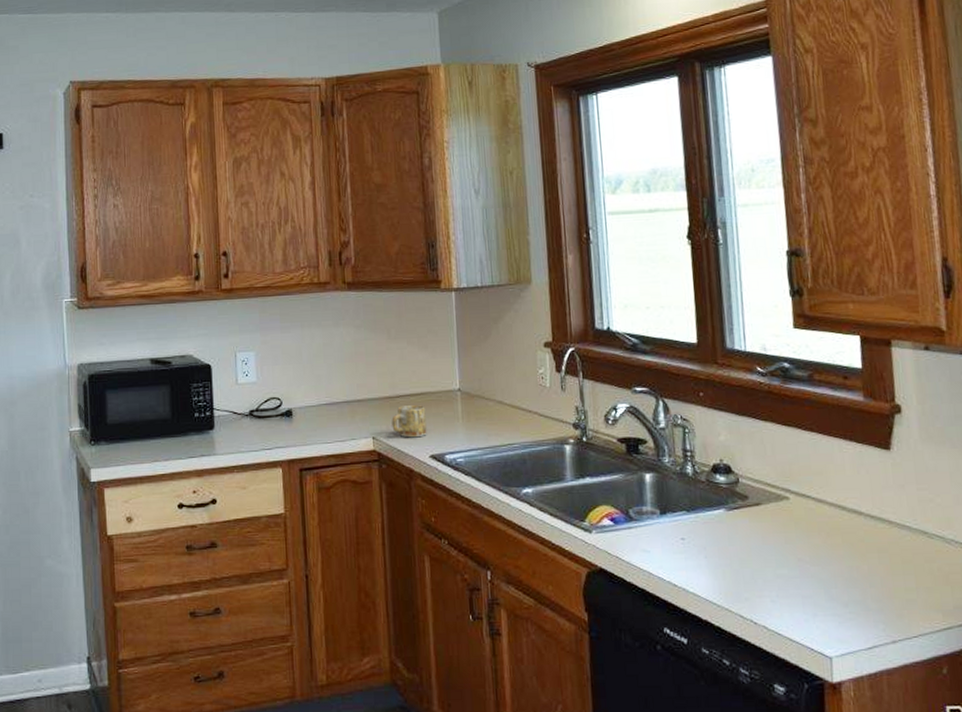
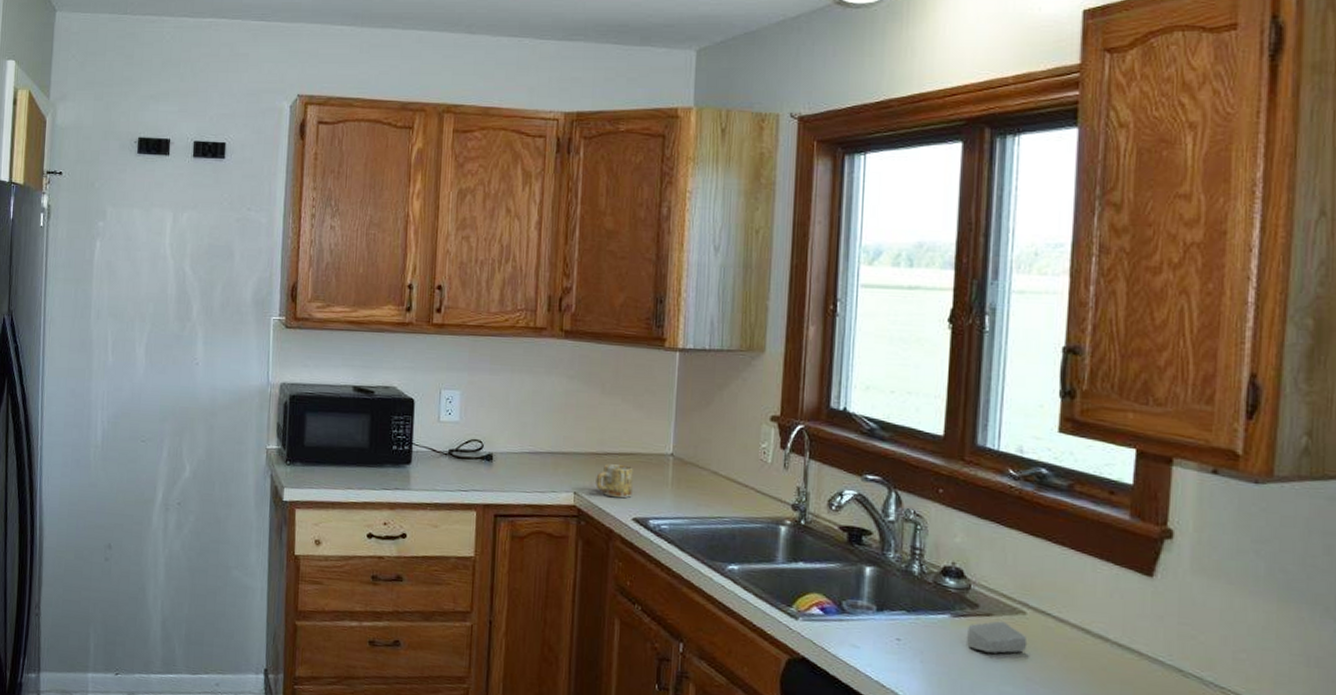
soap bar: none [741,508,795,540] -> present [967,620,1028,654]

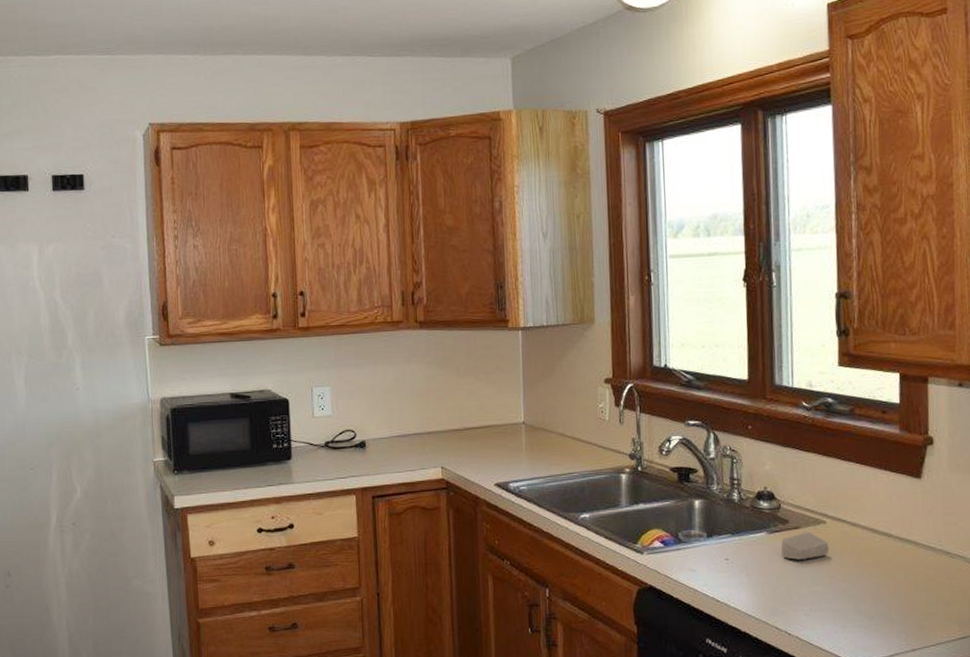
mug: present [596,464,634,499] -> none [459,437,493,468]

